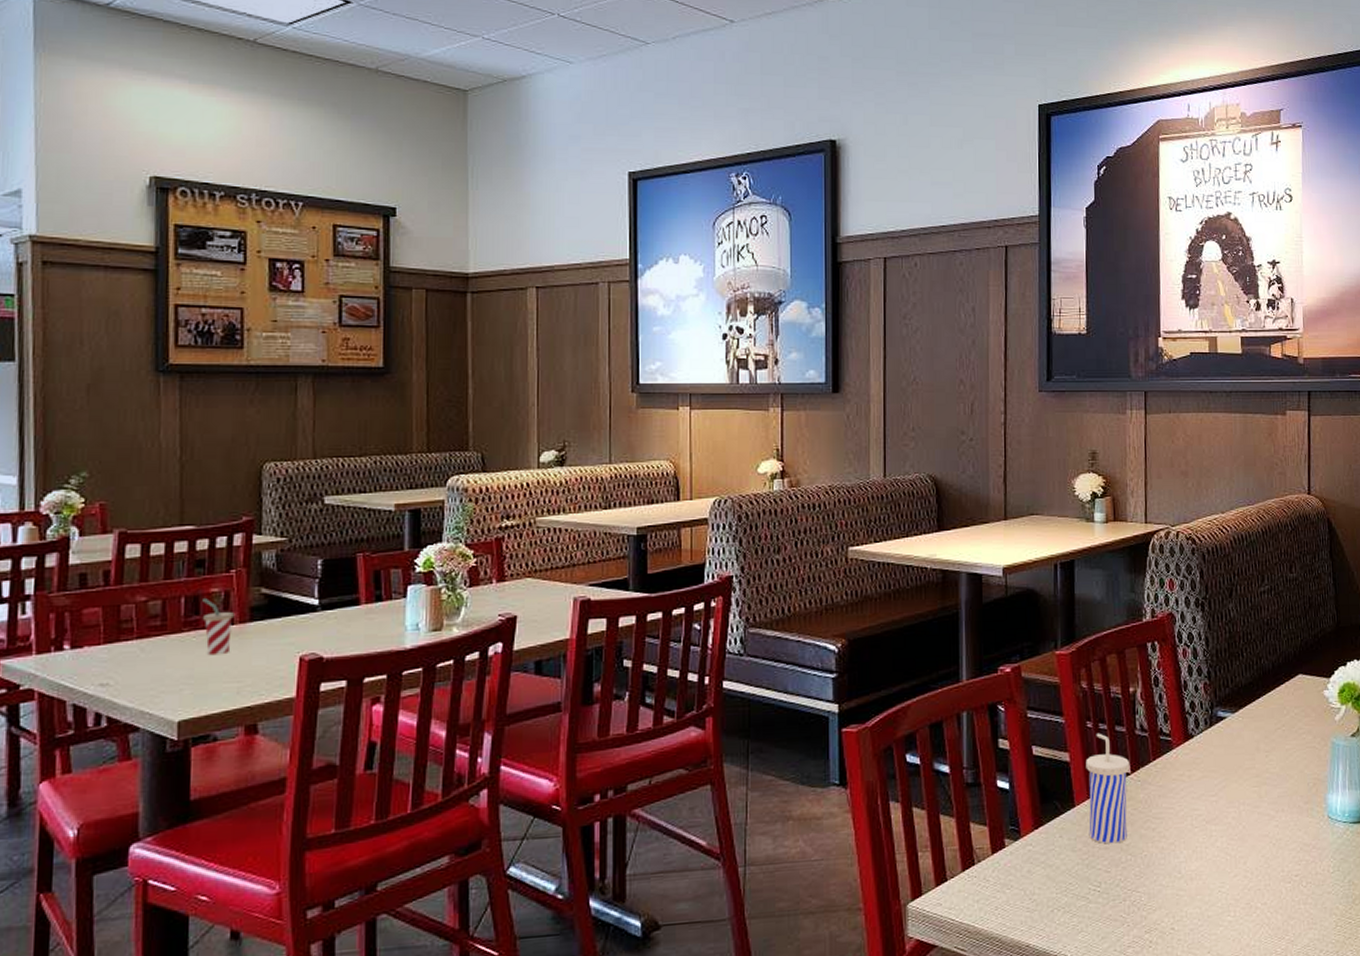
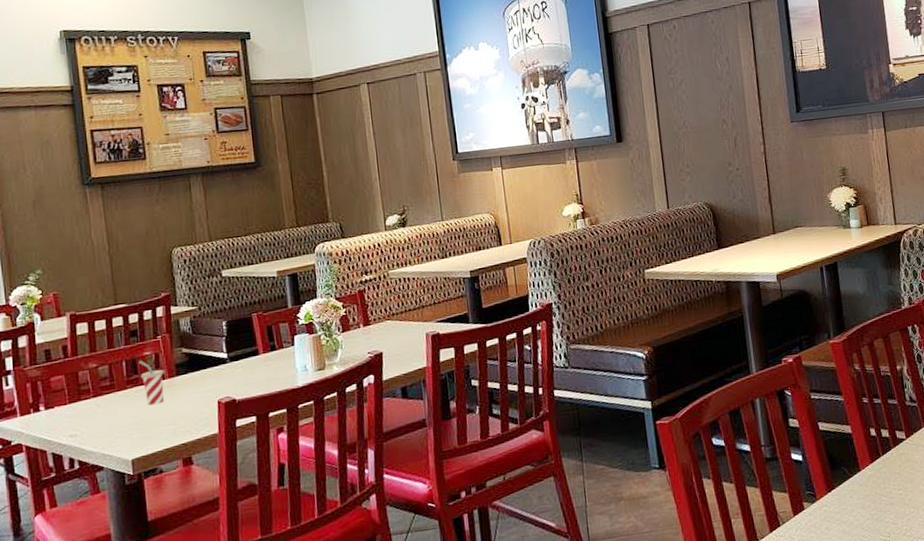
beverage cup: present [1086,733,1131,844] -> none [865,406,909,500]

